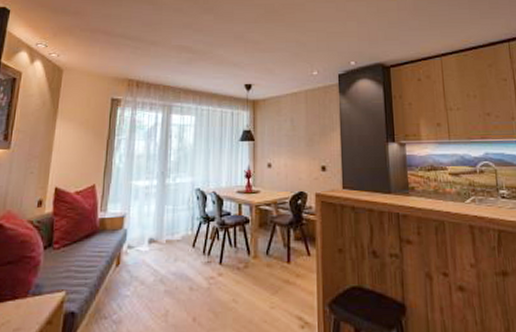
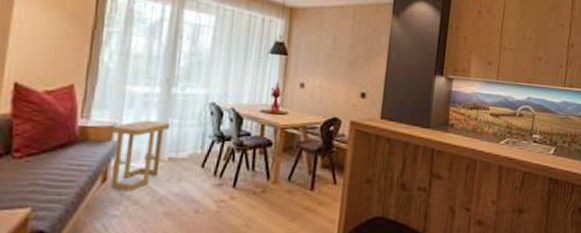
side table: none [122,208,167,273] -> present [110,120,171,192]

